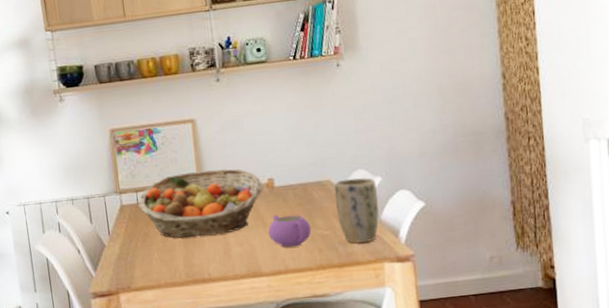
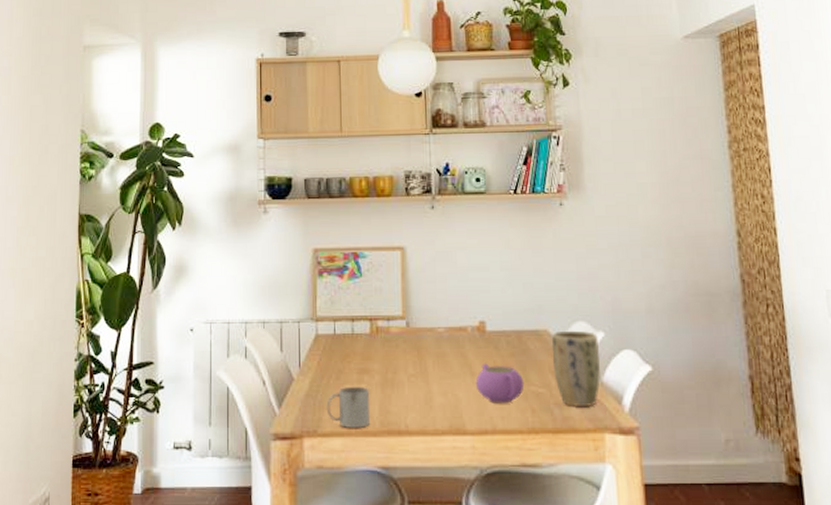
mug: none [136,245,178,282] -> present [326,386,371,428]
fruit basket: present [138,168,263,238] -> none [335,305,473,380]

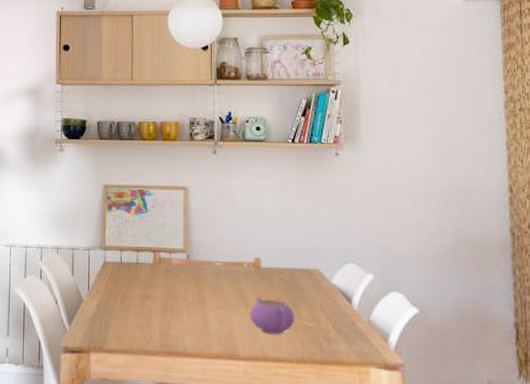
mug: present [326,386,371,428] -> none [111,309,152,347]
plant pot: present [551,330,601,408] -> none [322,271,369,342]

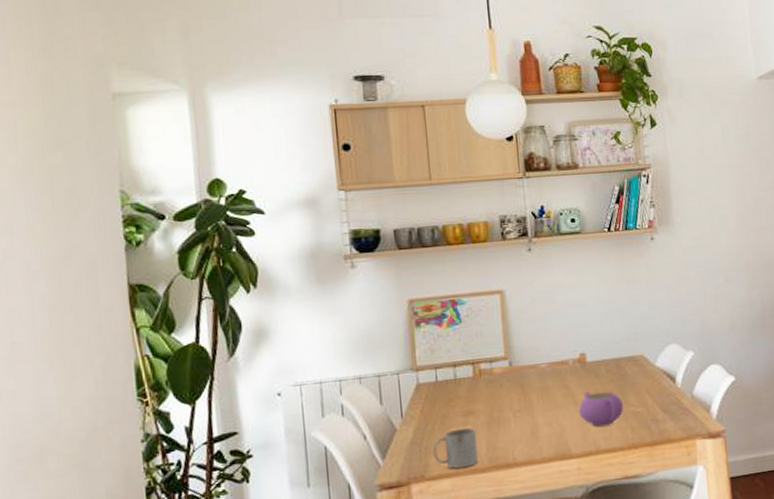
mug: none [111,309,152,347] -> present [432,428,479,469]

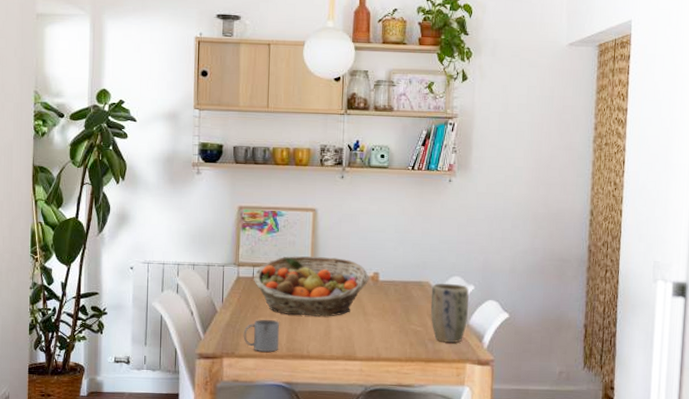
fruit basket: none [437,343,575,419] -> present [254,256,368,317]
teapot: present [578,392,624,426] -> none [366,307,406,338]
plant pot: none [647,352,691,421] -> present [430,283,469,343]

